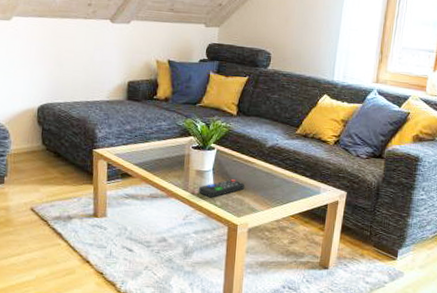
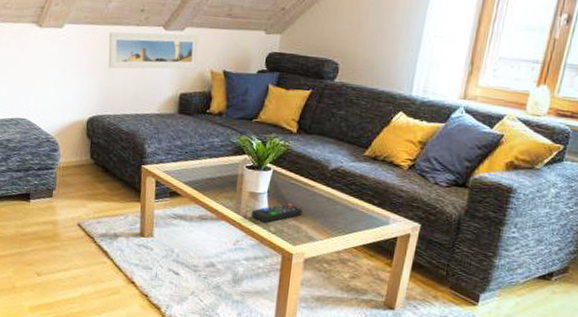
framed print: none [57,24,145,59] -> present [108,31,200,69]

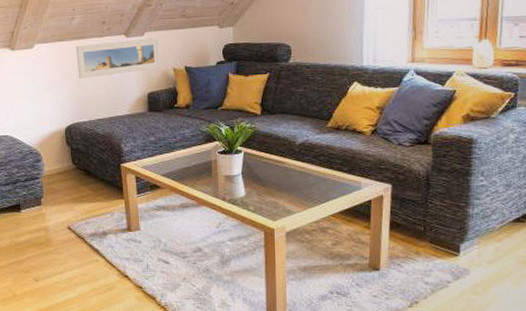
remote control: present [251,203,303,223] -> none [230,182,278,203]

